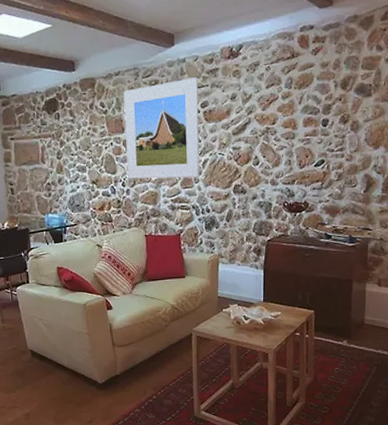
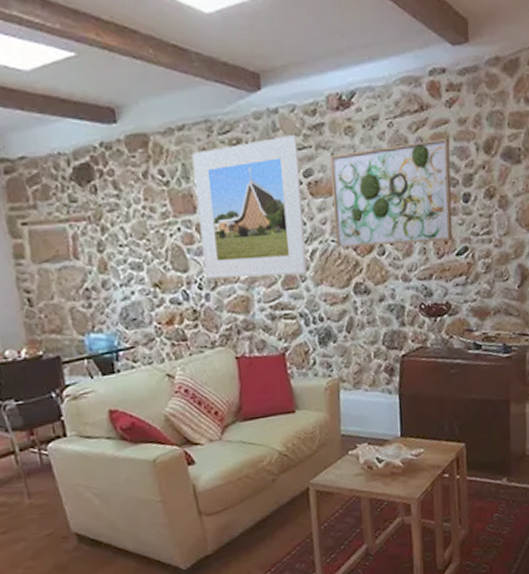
wall art: none [221,77,314,159] -> present [330,137,453,248]

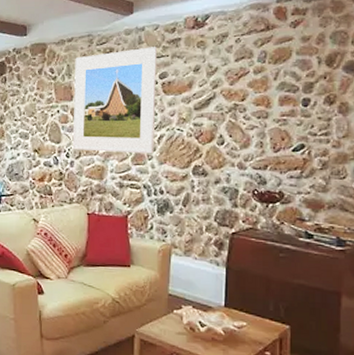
wall art: present [330,137,453,248] -> none [181,52,293,137]

